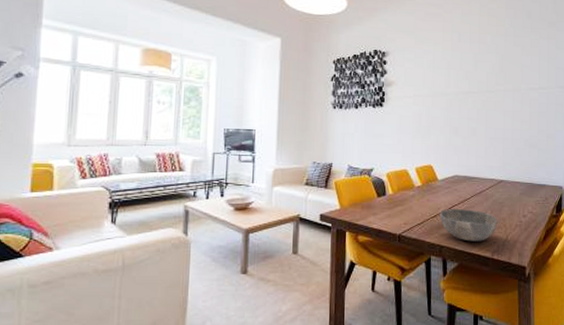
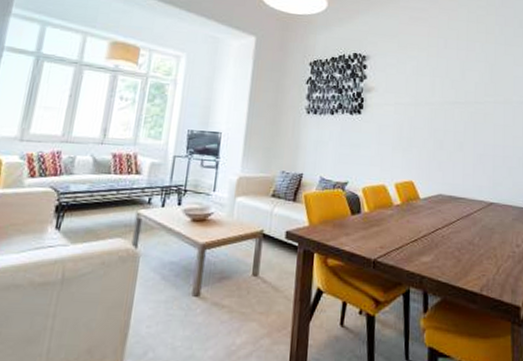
bowl: present [440,208,498,242] -> none [421,232,488,274]

